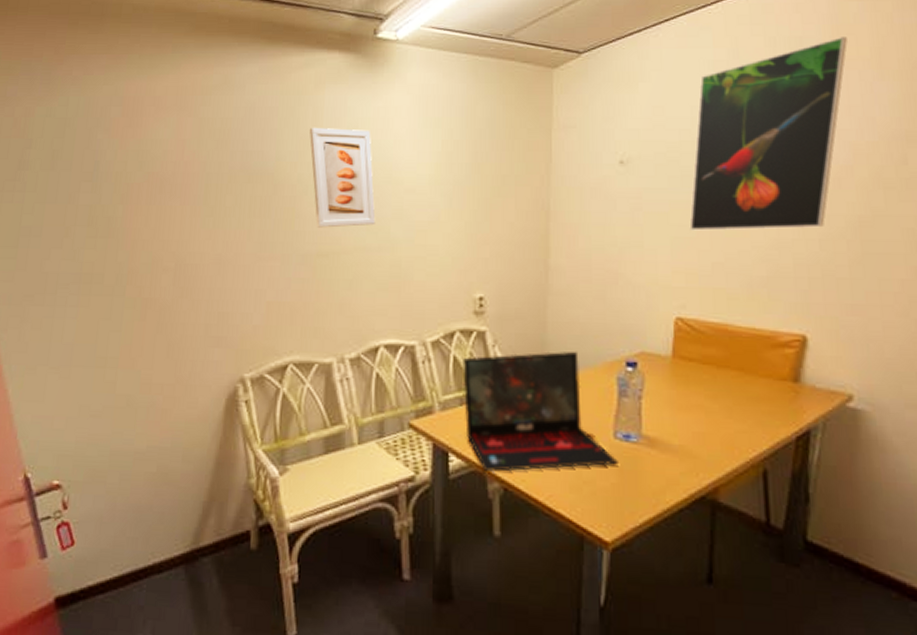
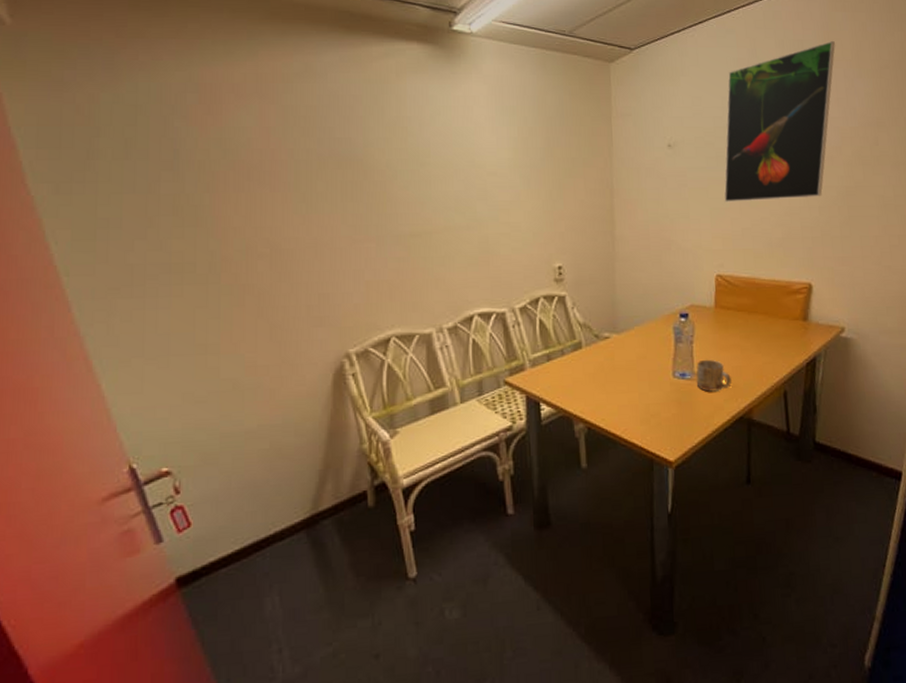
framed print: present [309,127,376,228] -> none [395,115,463,210]
laptop: present [463,351,618,473] -> none [547,307,677,416]
mug: none [644,420,691,461] -> present [696,359,731,392]

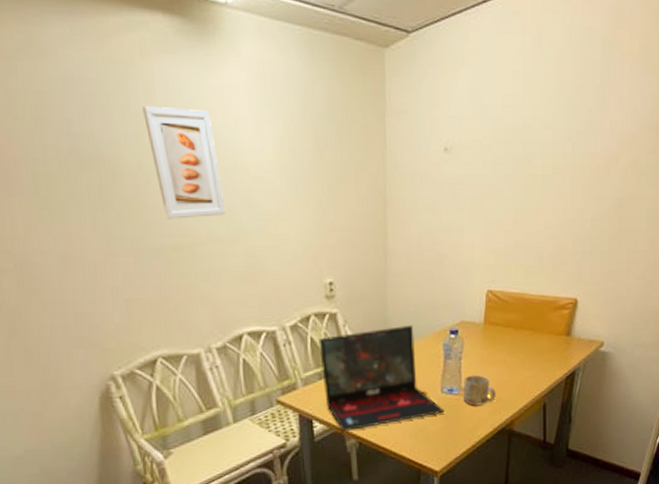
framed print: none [395,115,463,210] -> present [143,105,226,219]
laptop: none [547,307,677,416] -> present [319,324,445,432]
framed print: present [724,41,835,202] -> none [499,31,624,214]

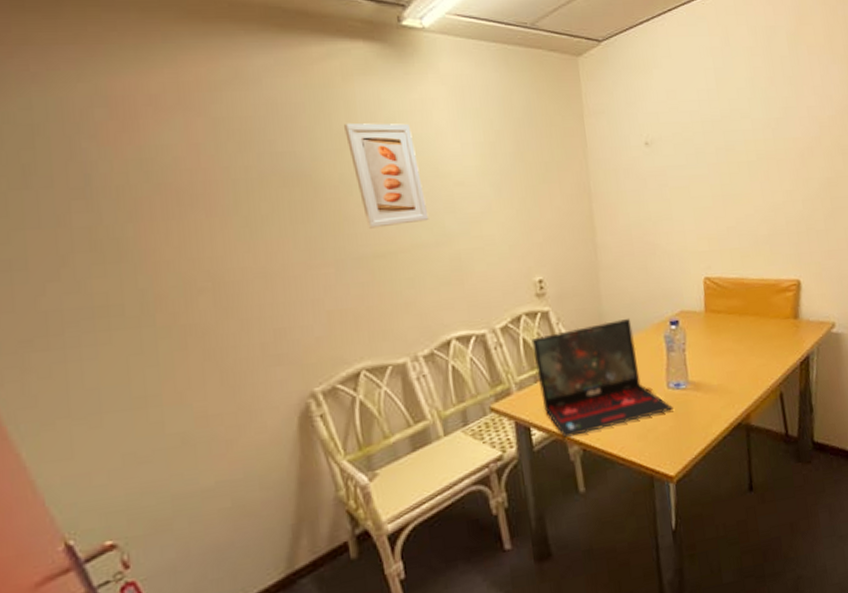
mug: present [463,374,496,406] -> none [690,366,727,401]

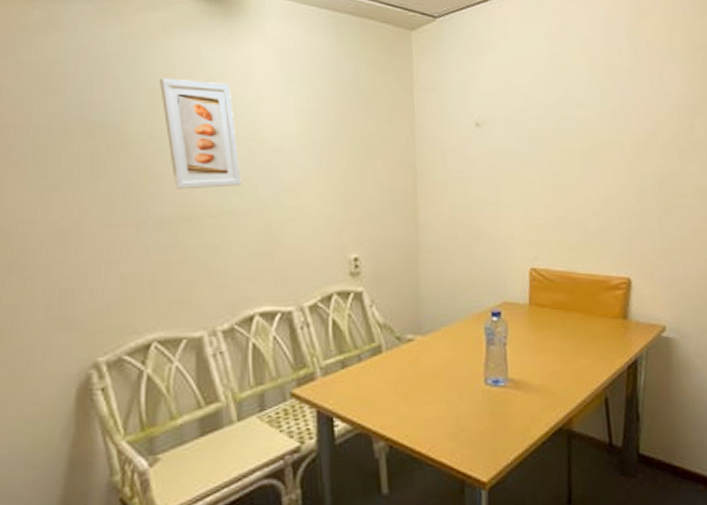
laptop: present [531,318,673,439] -> none [342,305,490,433]

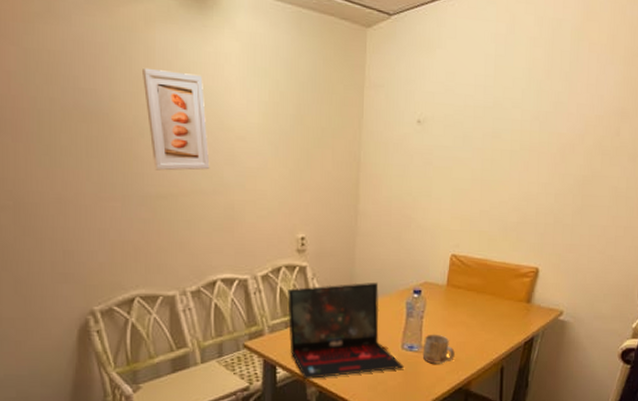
laptop: none [342,305,490,433] -> present [287,282,404,380]
mug: none [510,363,549,401] -> present [422,334,455,364]

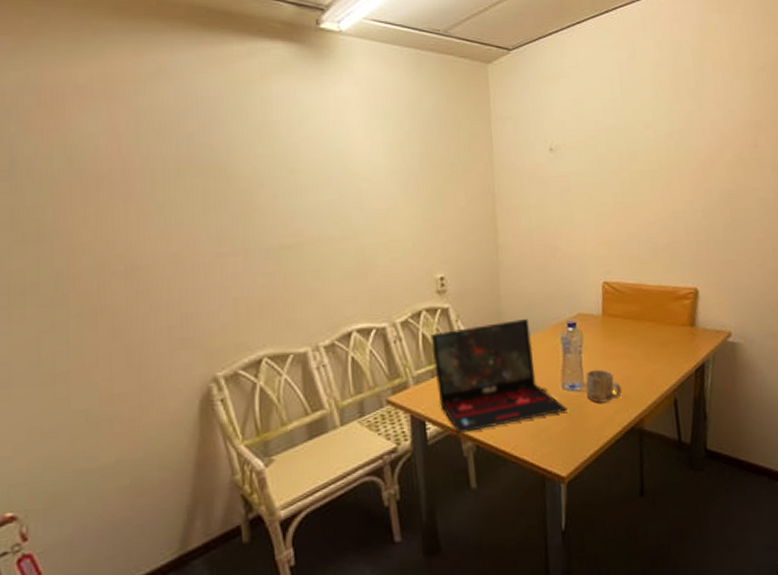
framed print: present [143,67,210,171] -> none [260,118,337,221]

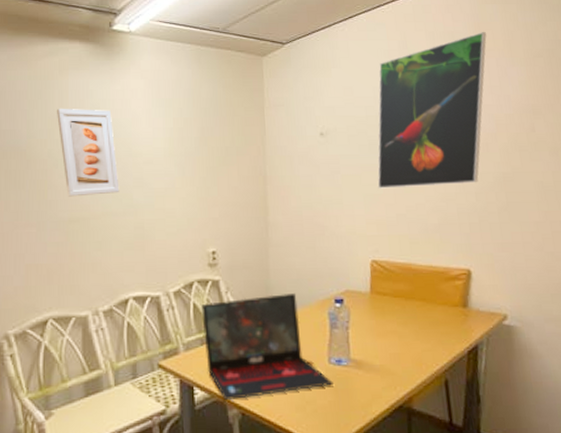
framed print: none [260,118,337,221] -> present [57,108,120,197]
mug: present [586,369,622,403] -> none [352,345,389,379]
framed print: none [608,43,713,207] -> present [377,32,487,189]

